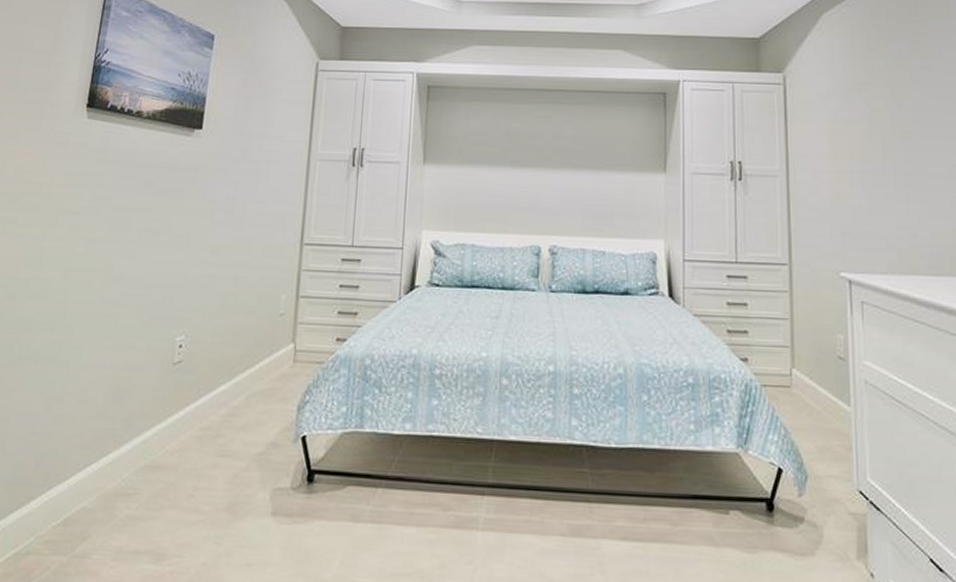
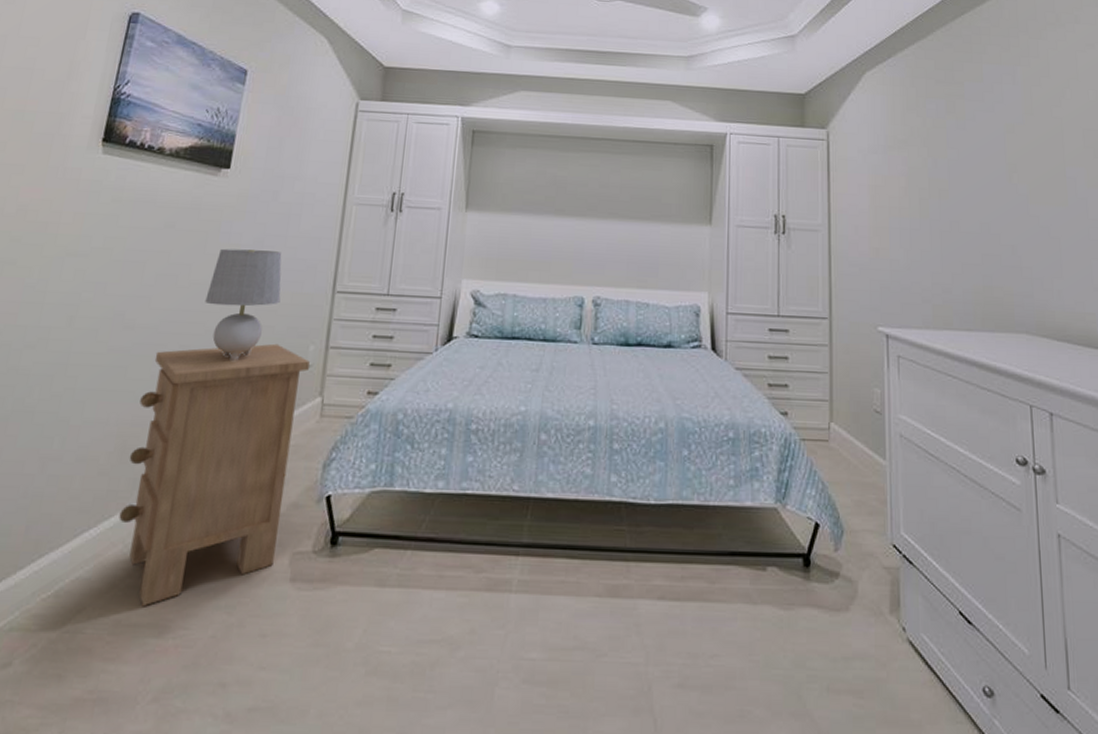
nightstand: none [116,293,282,536] -> present [119,343,310,607]
table lamp: none [184,204,253,311] -> present [205,248,282,362]

